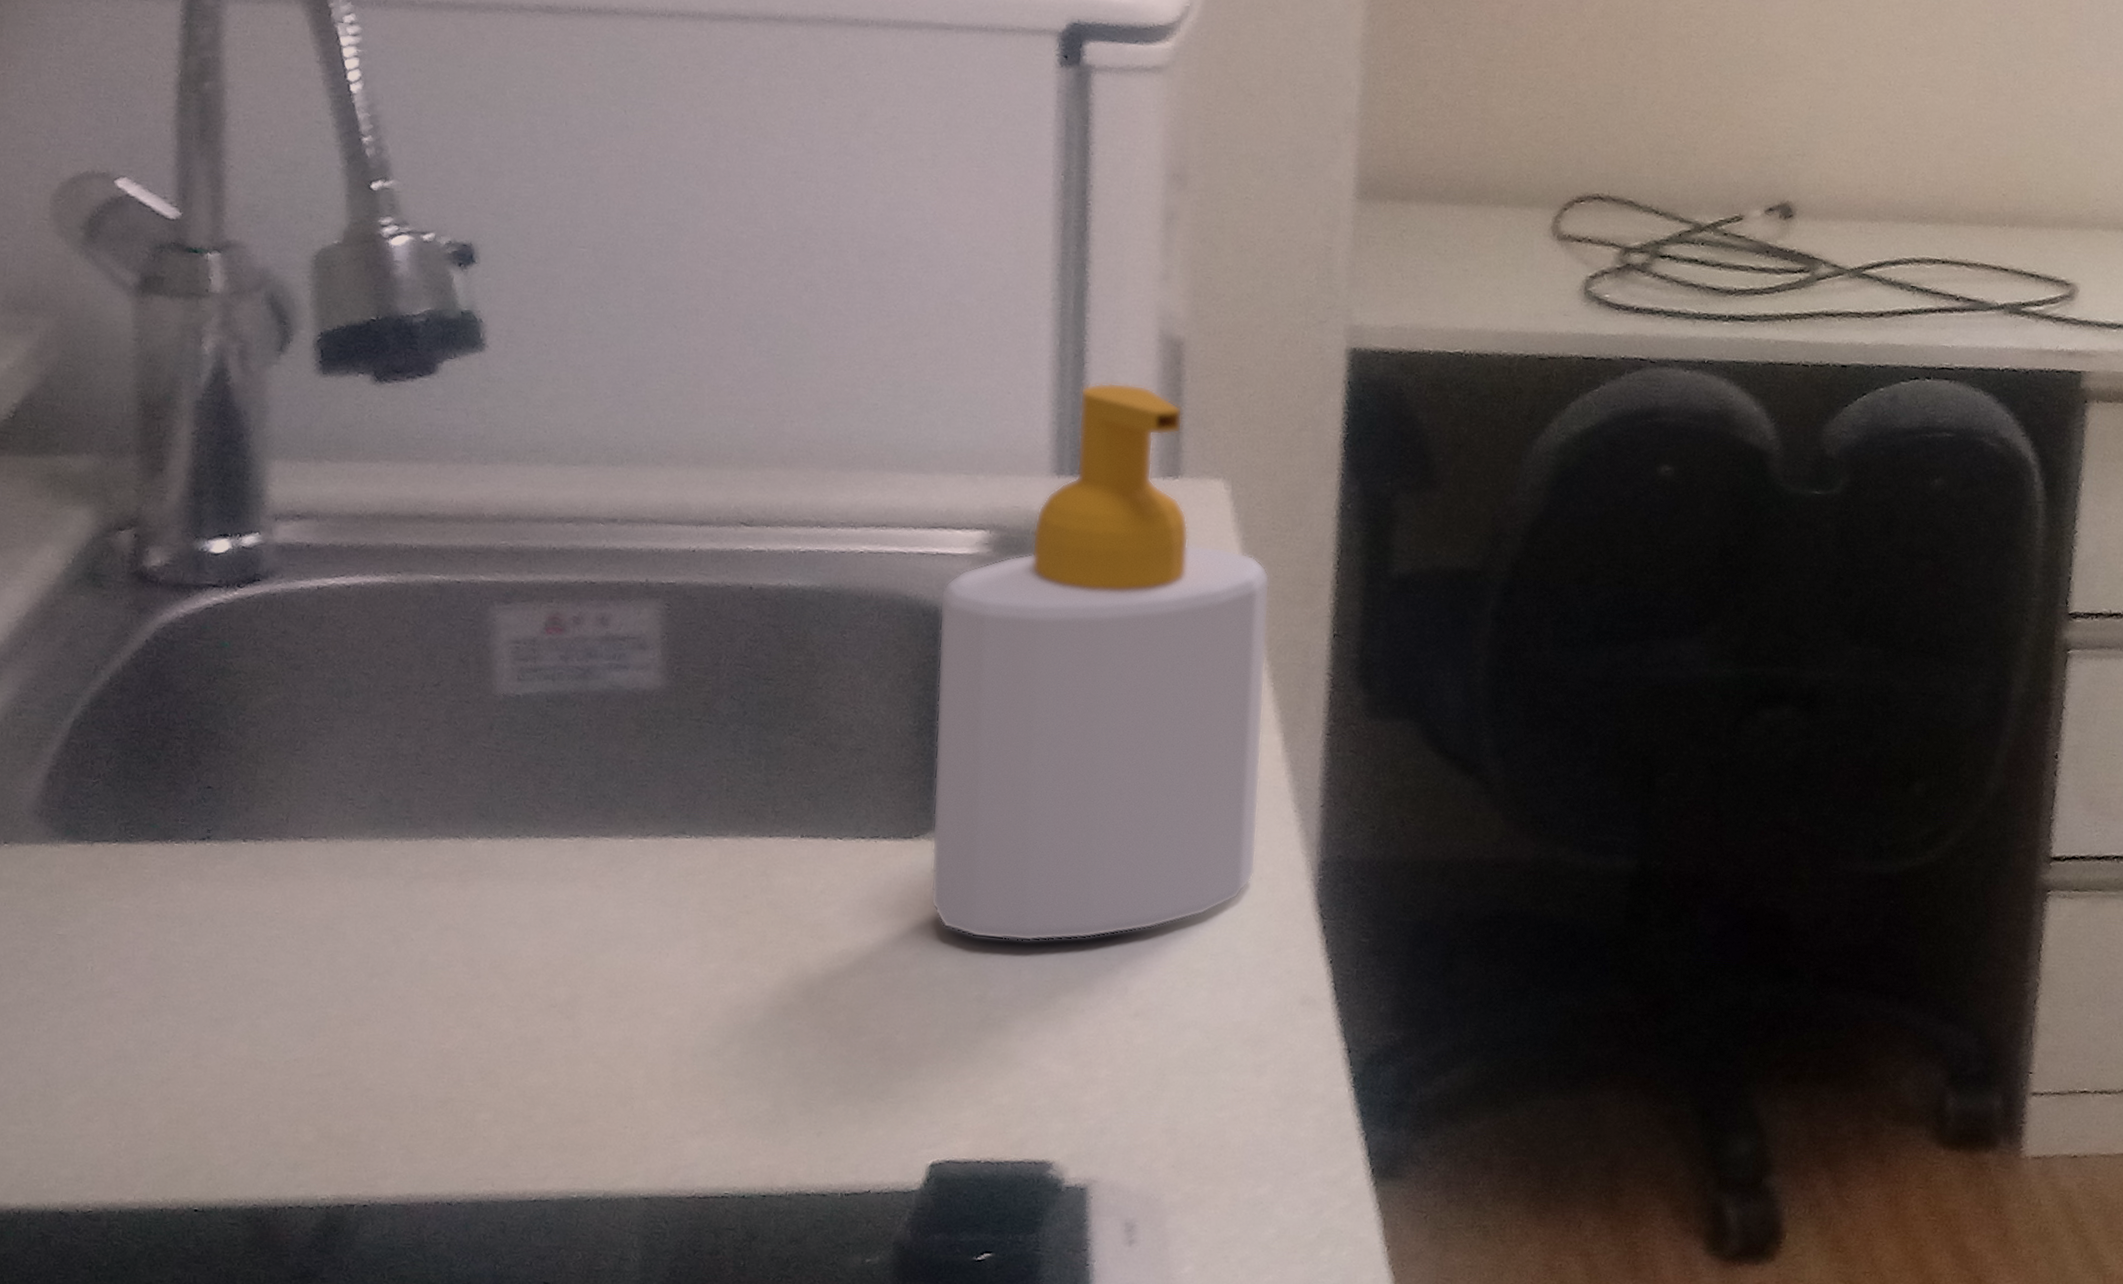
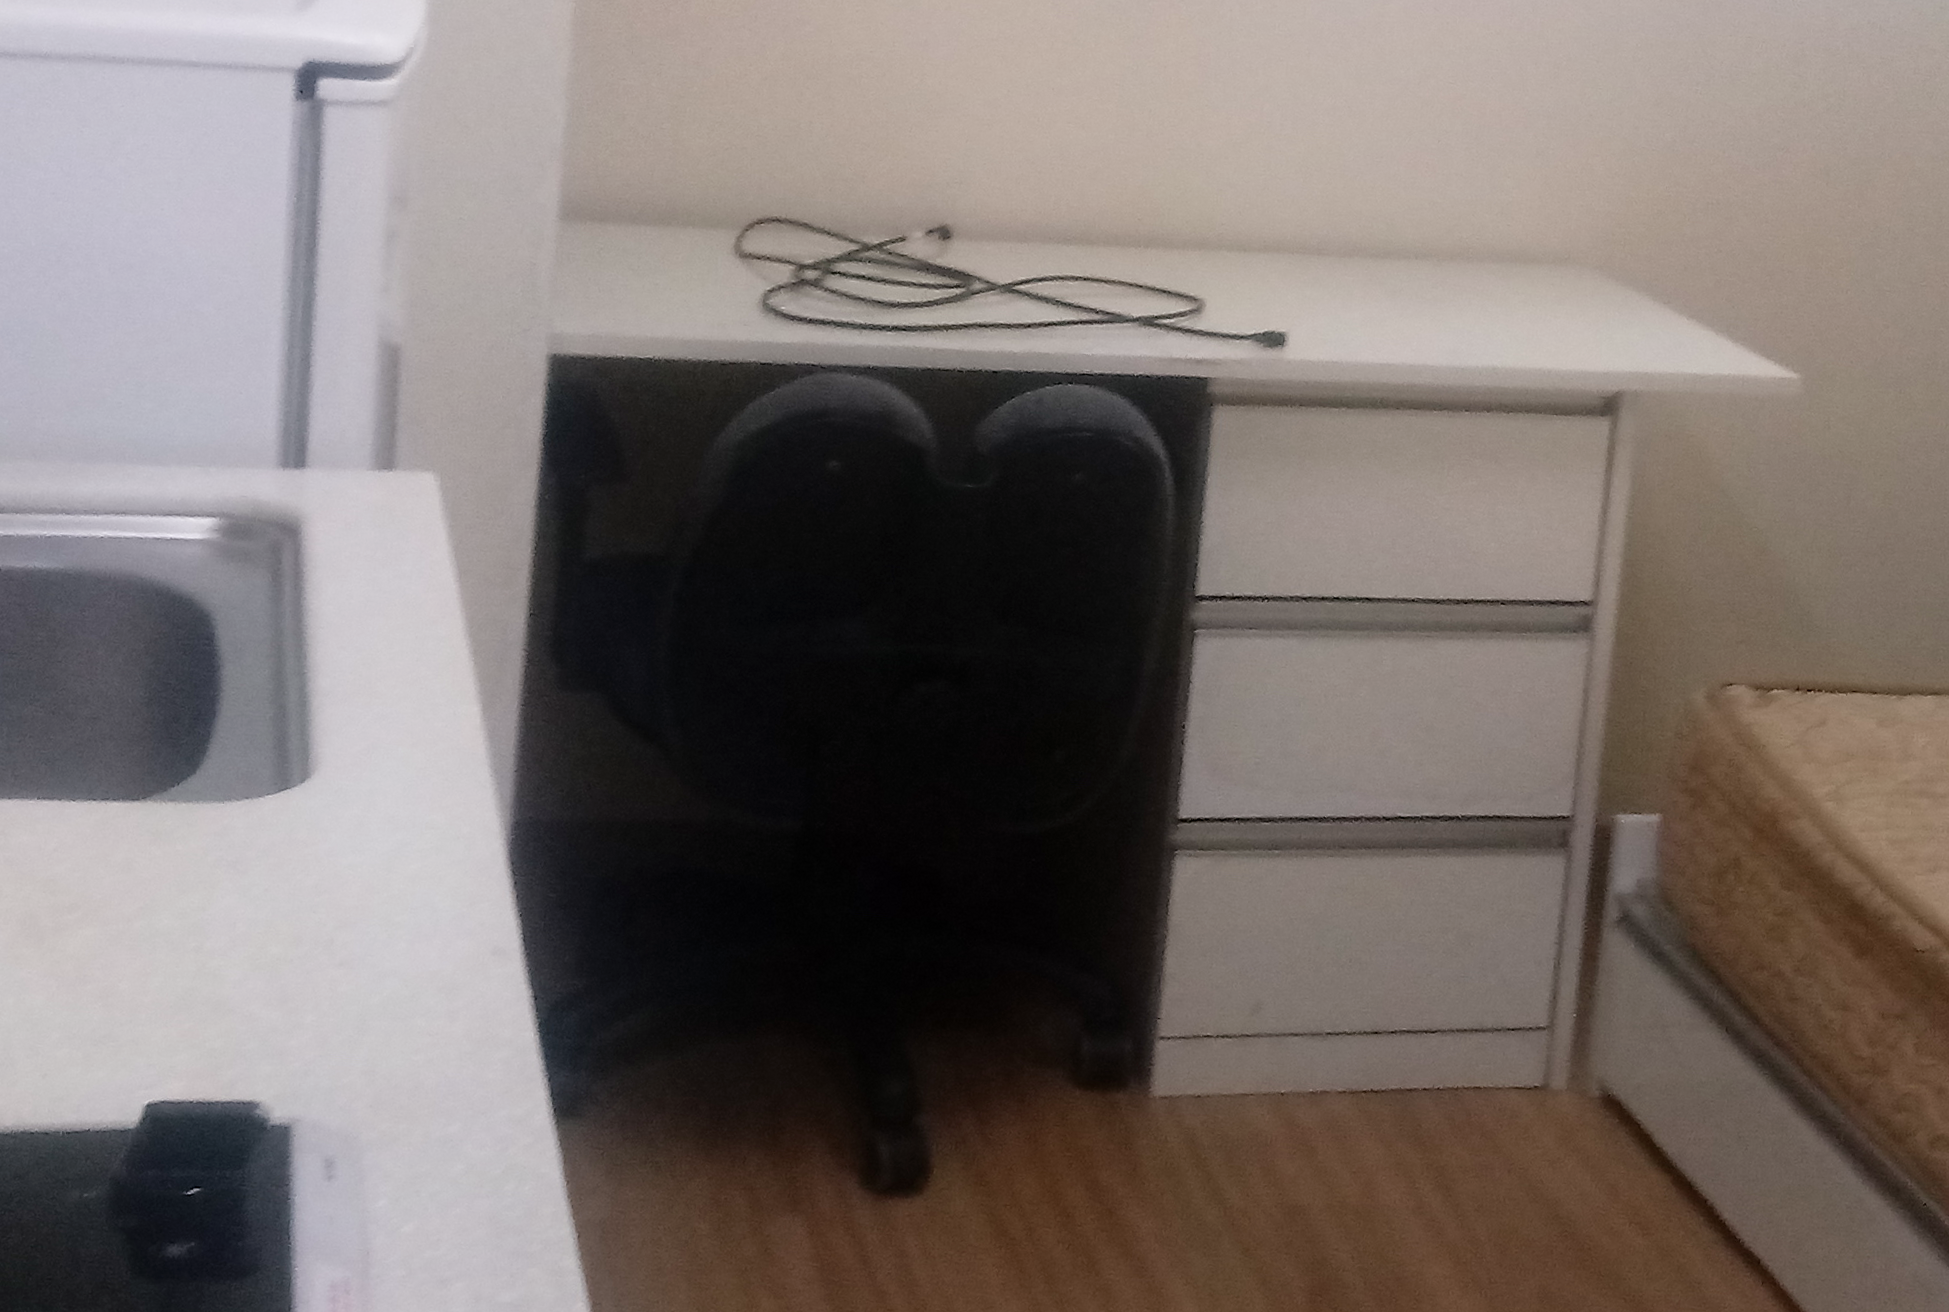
soap bottle: present [930,382,1271,942] -> none [154,384,474,896]

